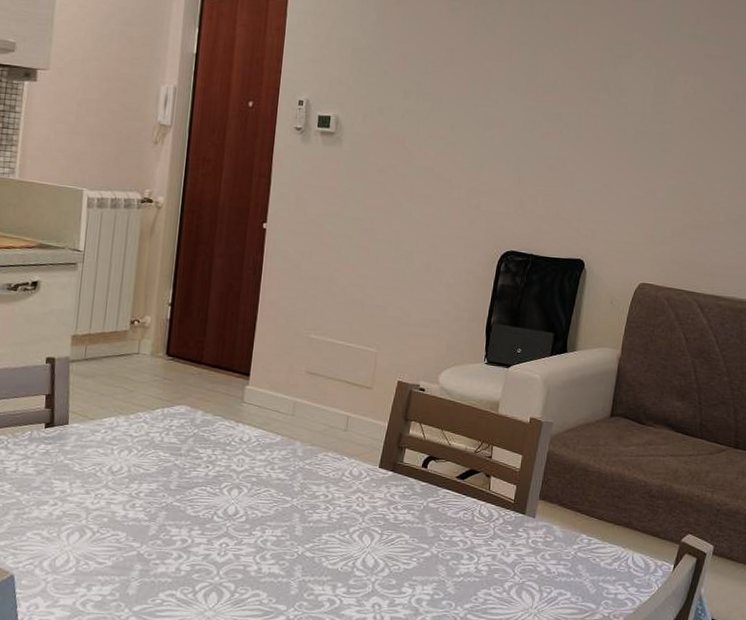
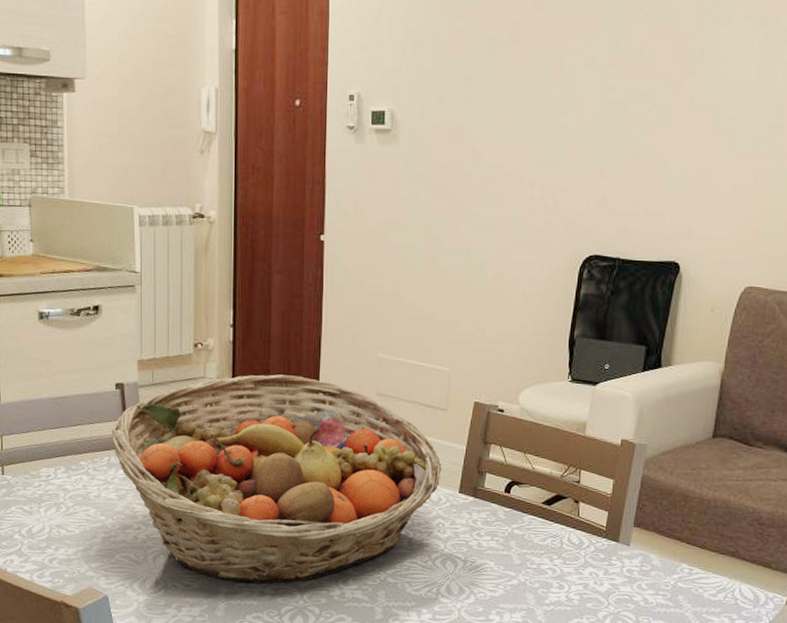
fruit basket: none [35,352,364,560] -> present [111,374,442,584]

